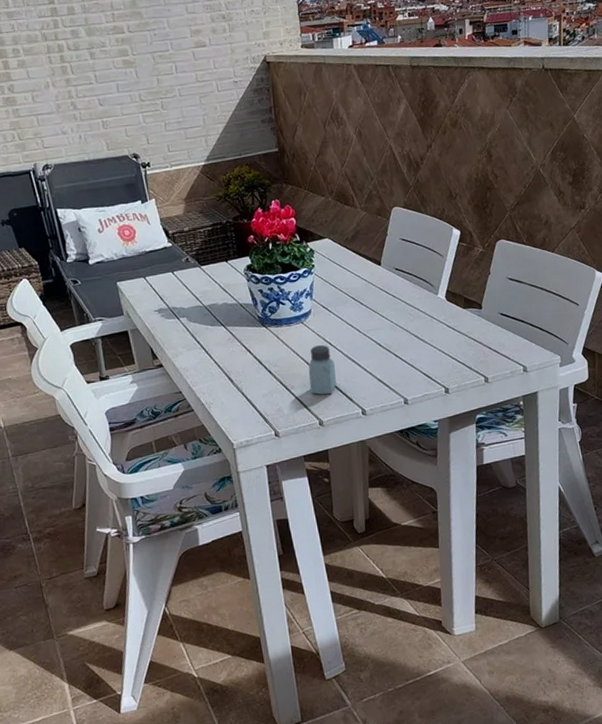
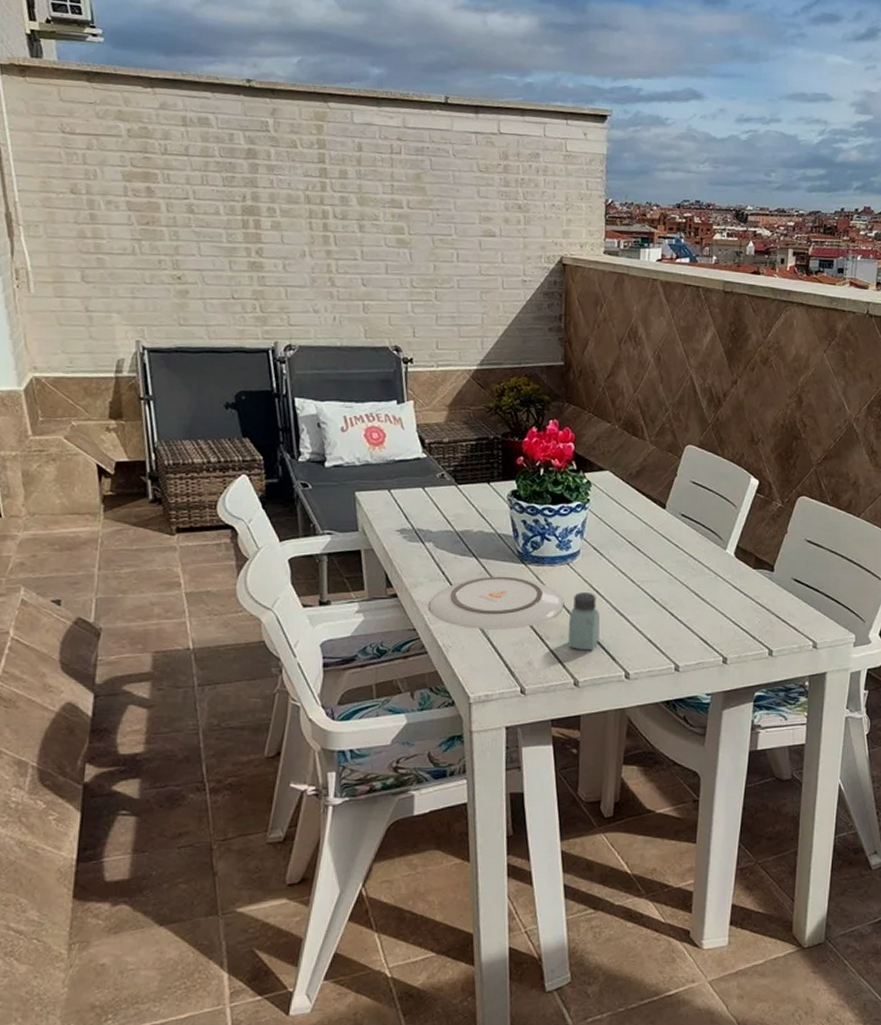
plate: none [190,338,302,387] -> present [429,576,563,630]

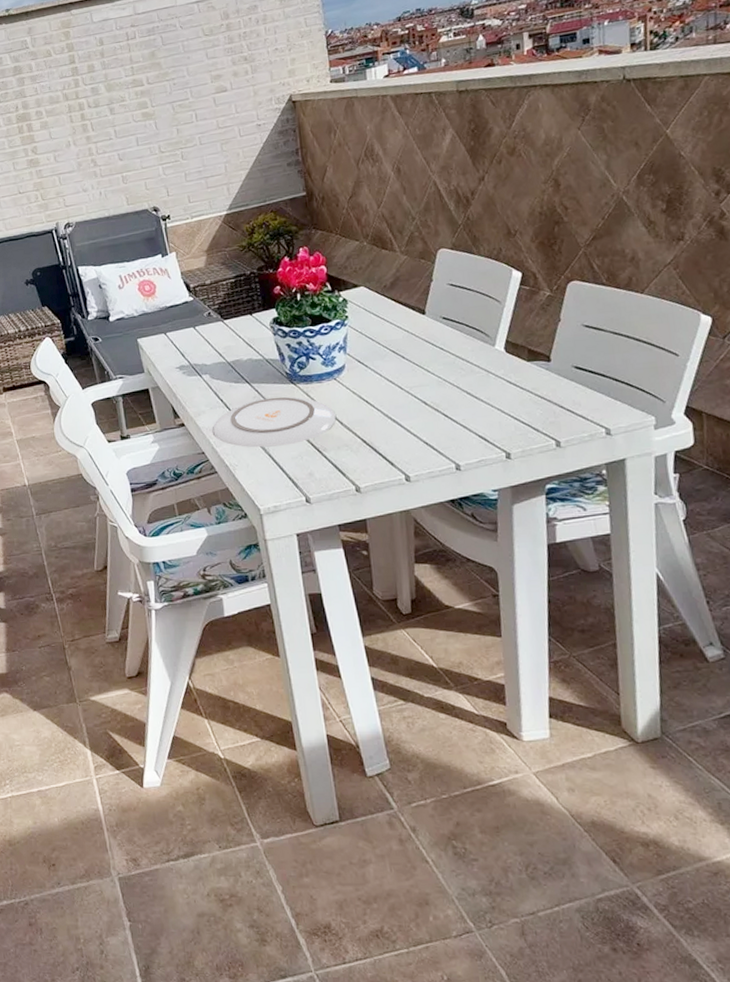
saltshaker: present [568,592,600,651] -> none [342,403,375,459]

